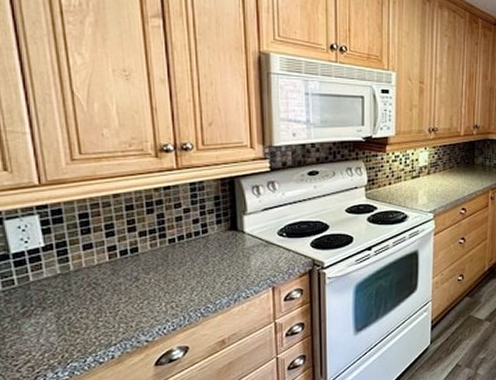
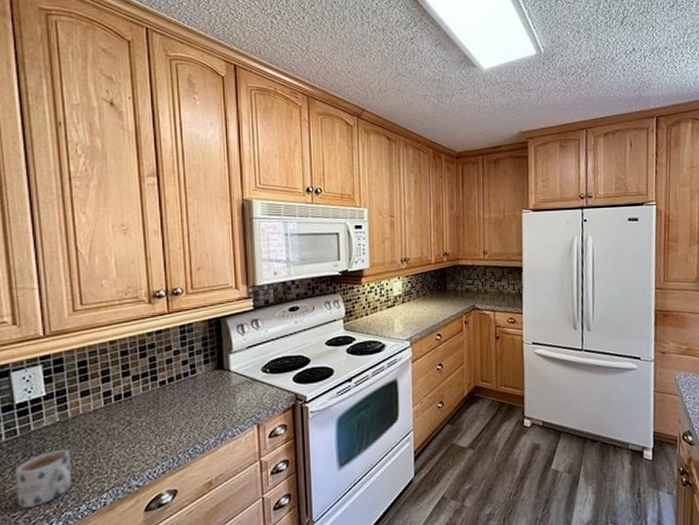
mug: none [15,301,77,357] -> present [15,449,72,508]

